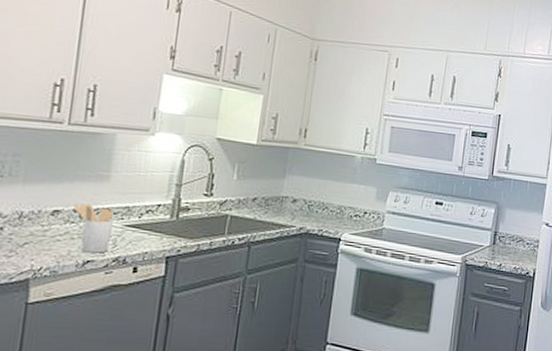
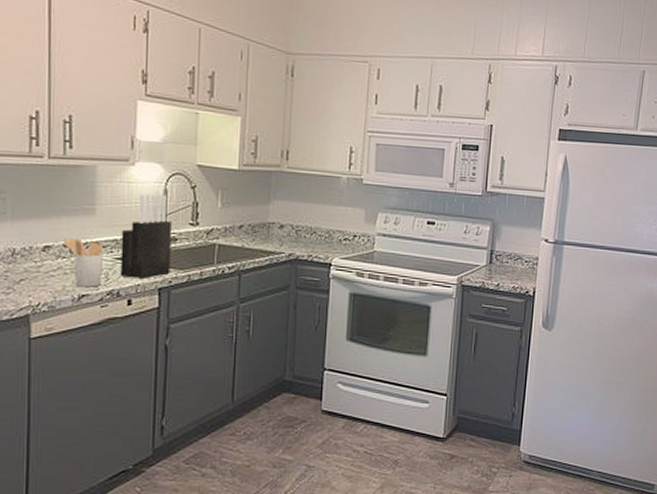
knife block: none [128,164,186,247] -> present [120,194,172,278]

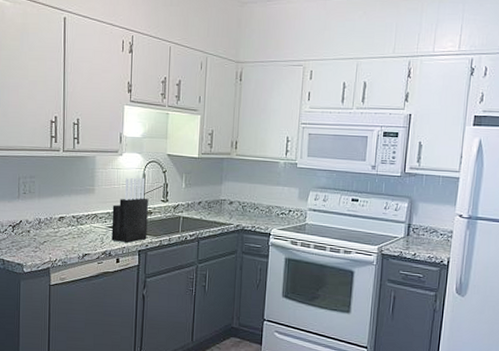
utensil holder: present [63,238,104,287] -> none [72,211,100,249]

